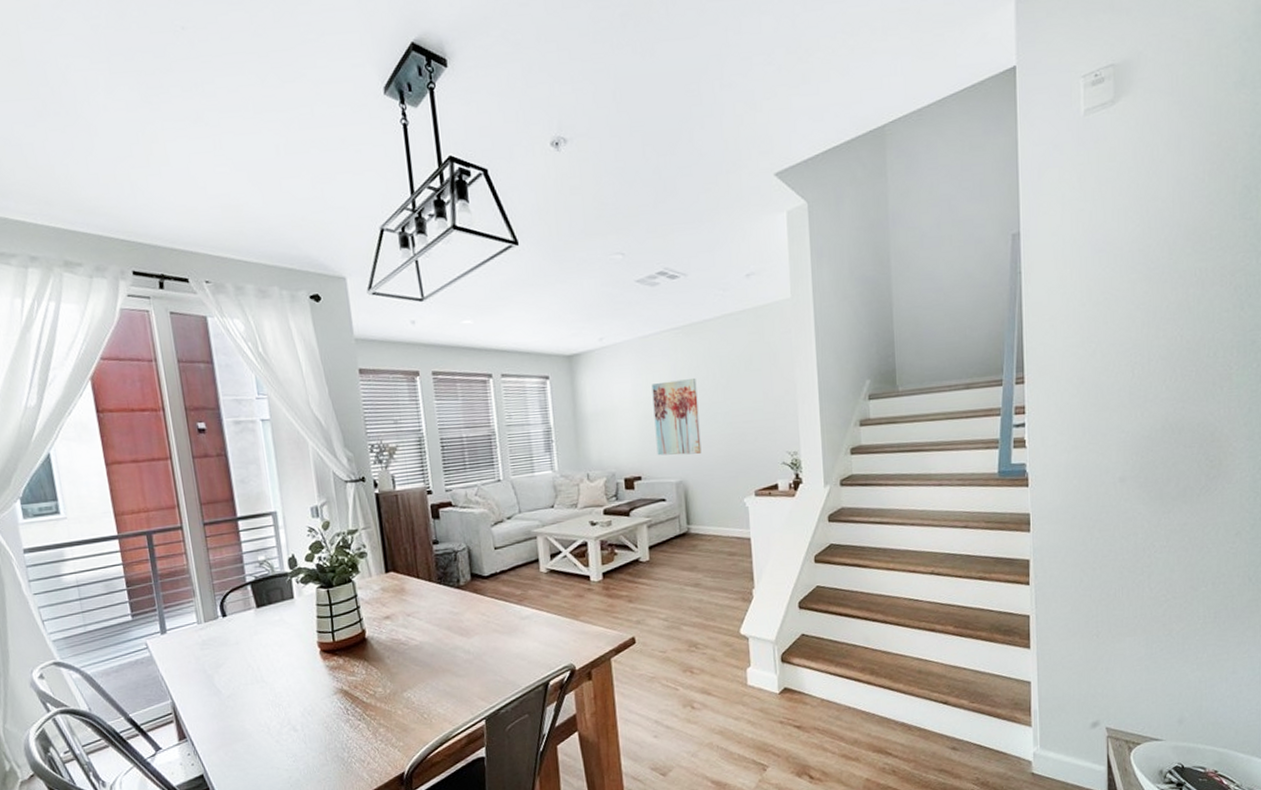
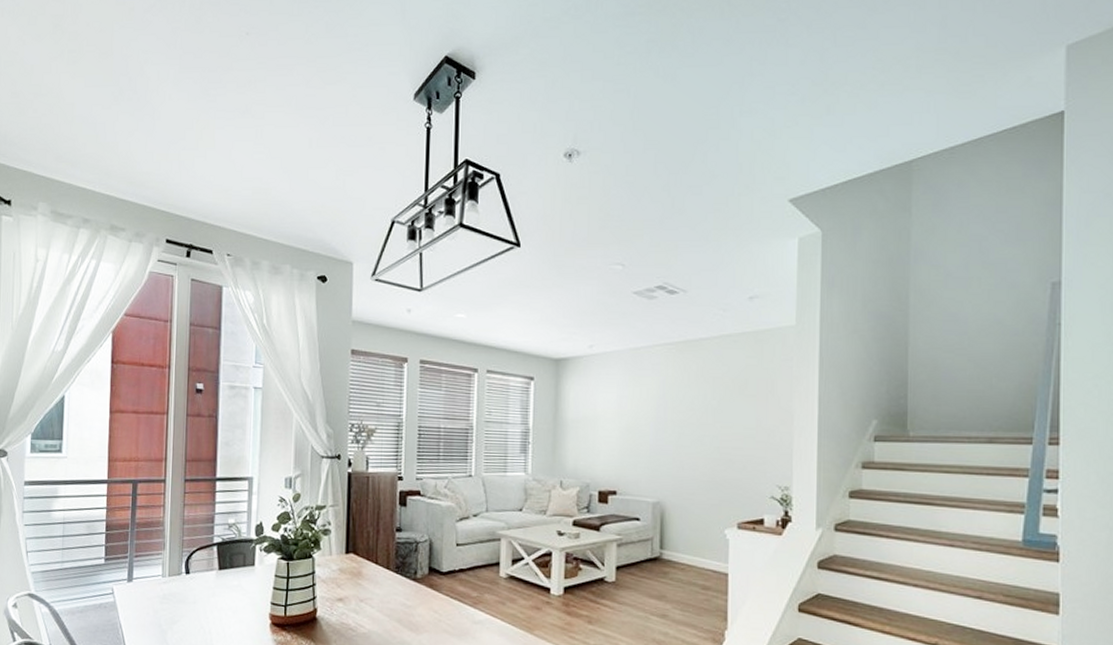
wall art: present [651,379,702,456] -> none [636,396,686,475]

